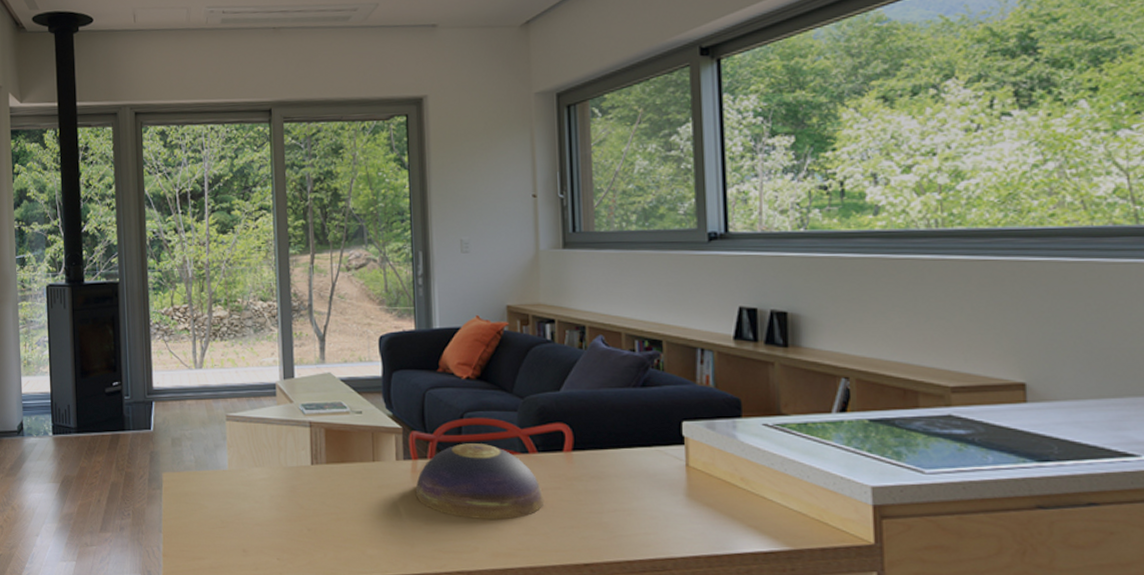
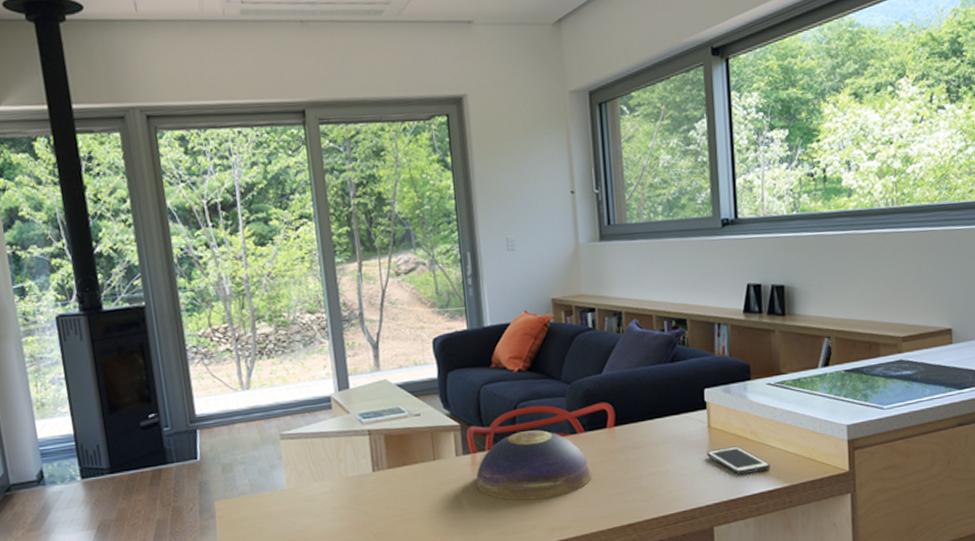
cell phone: none [684,492,766,528] -> present [707,446,770,475]

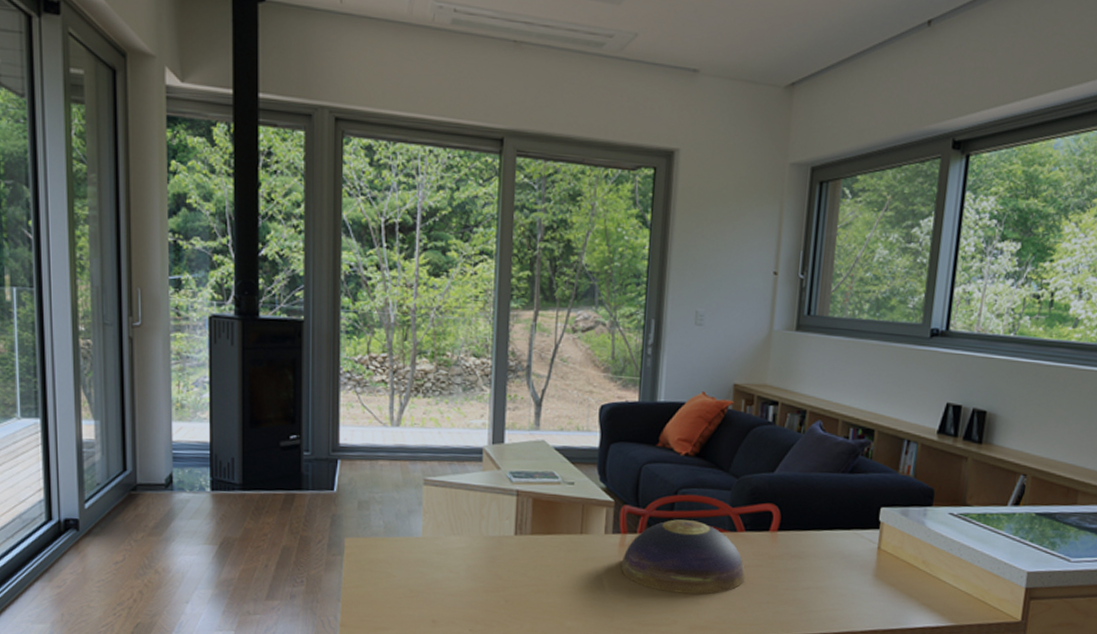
cell phone: present [707,446,770,475] -> none [871,573,937,605]

